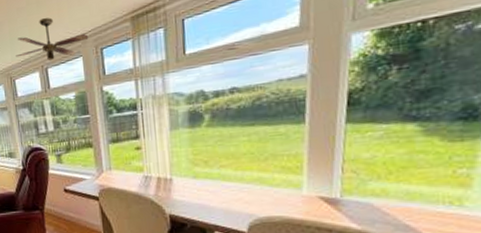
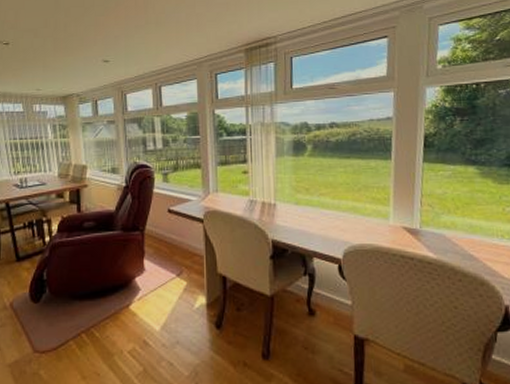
ceiling fan: present [16,17,89,61] -> none [129,39,204,79]

